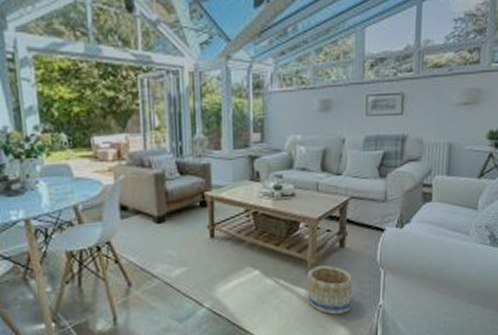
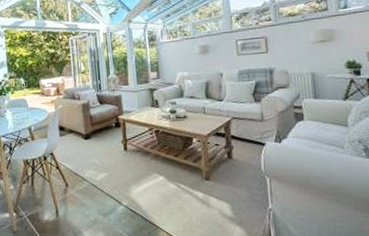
basket: present [308,265,353,315] -> none [203,173,245,216]

